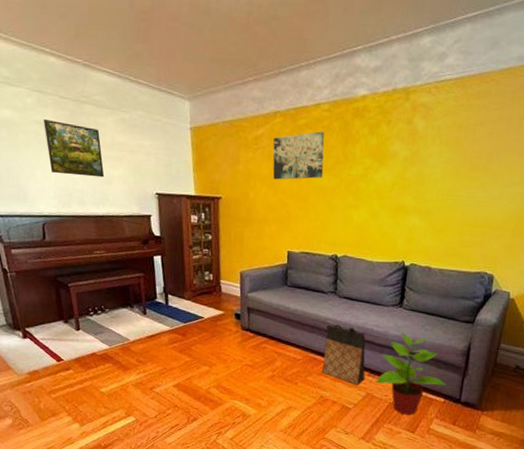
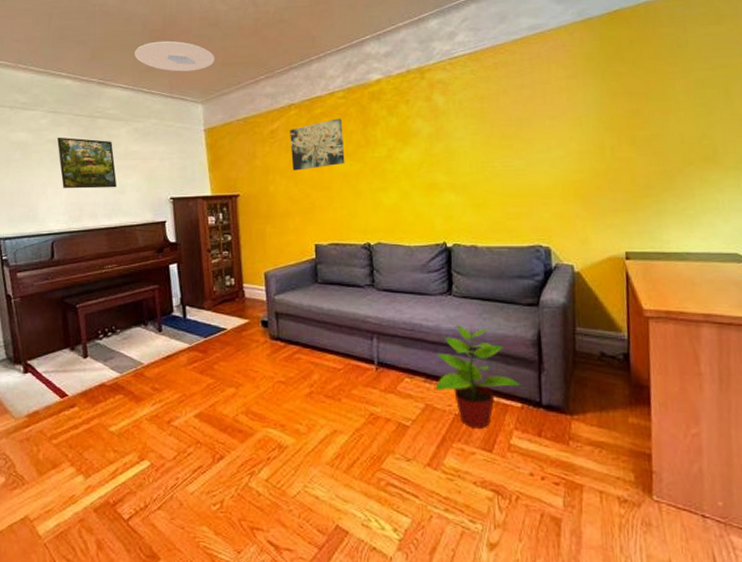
ceiling light: none [121,24,204,64] -> present [135,41,215,72]
bag: present [321,324,366,386] -> none [368,322,421,396]

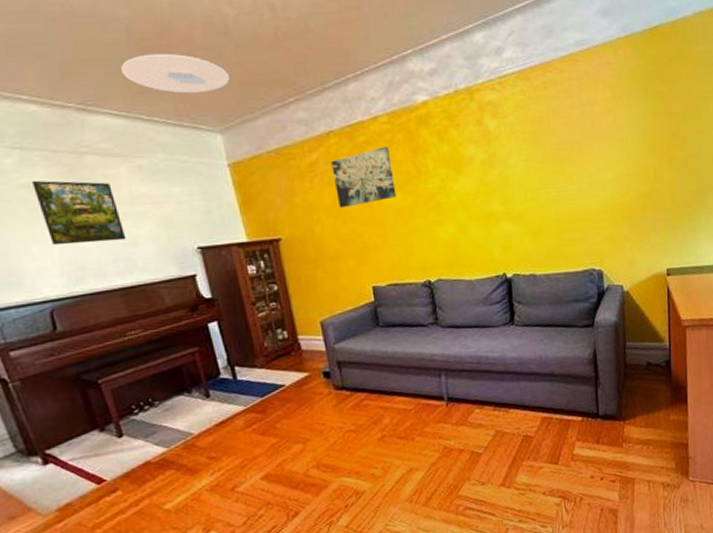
potted plant: present [435,325,521,429] -> none [503,352,581,446]

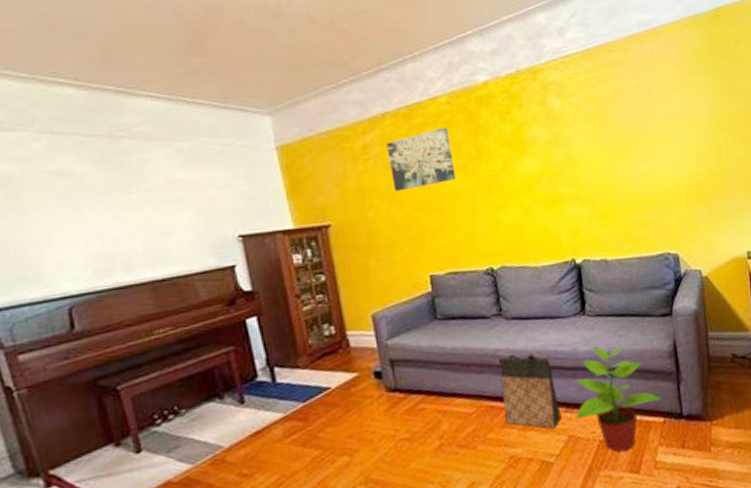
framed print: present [32,180,127,246] -> none [61,166,161,236]
ceiling light: present [121,53,230,94] -> none [167,35,282,76]
bag: none [435,358,490,425] -> present [499,353,562,430]
potted plant: none [503,352,581,446] -> present [575,345,662,453]

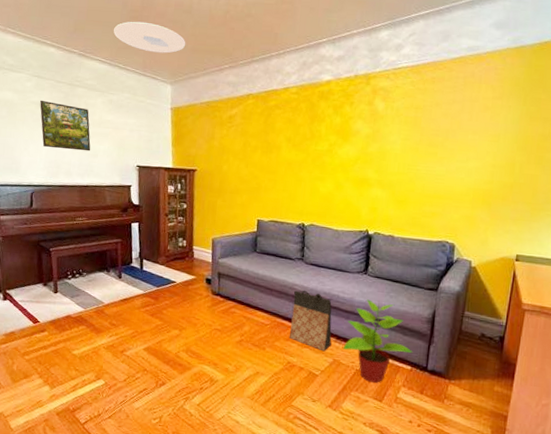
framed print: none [61,166,161,236] -> present [40,100,91,152]
ceiling light: none [167,35,282,76] -> present [114,21,186,53]
wall art: present [386,127,456,192] -> none [245,111,293,155]

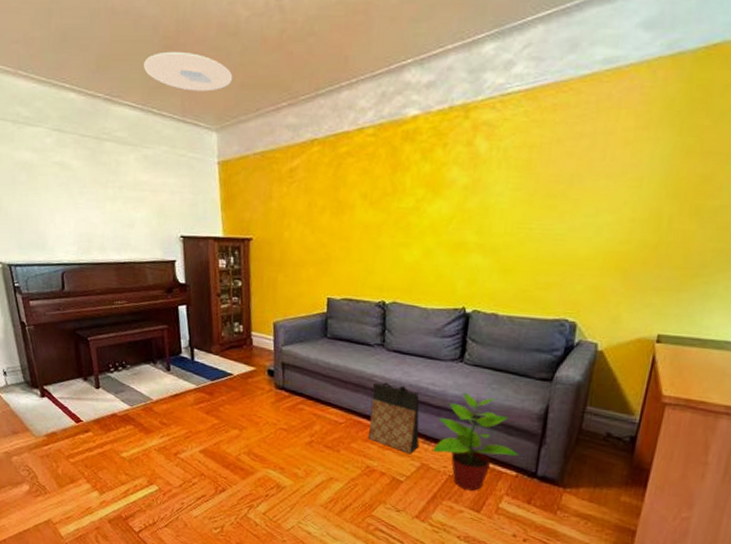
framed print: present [40,100,91,152] -> none [63,159,126,221]

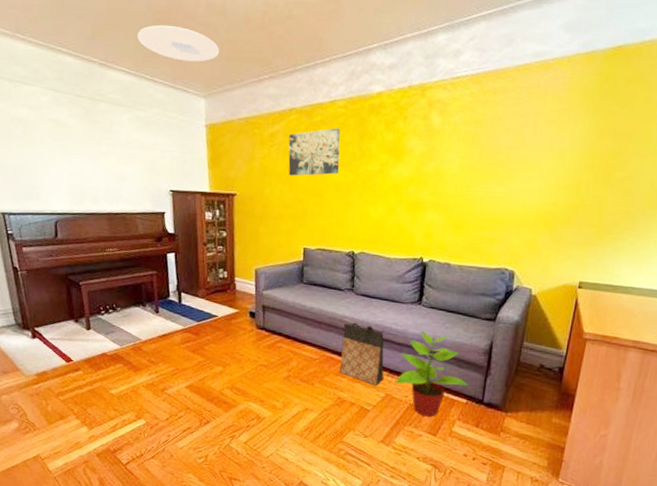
wall art: none [310,159,369,217] -> present [288,128,341,176]

